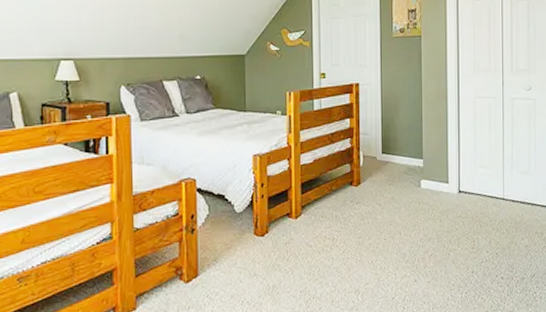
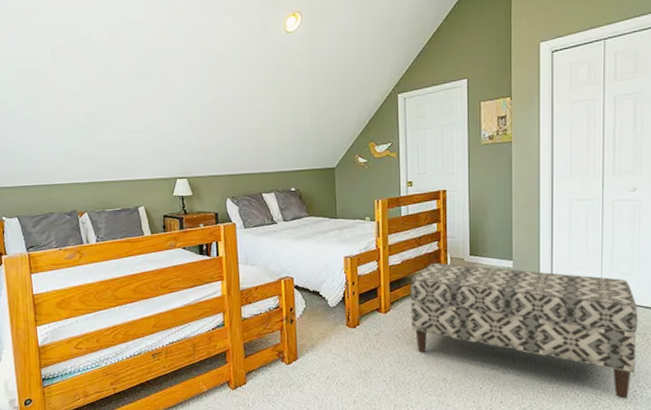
bench: none [323,161,536,302] -> present [410,263,638,399]

